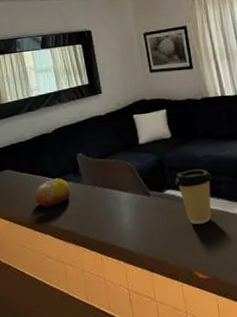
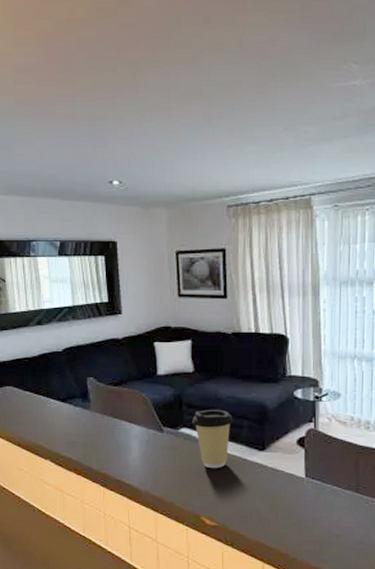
fruit: present [35,178,71,207] -> none [38,401,76,431]

